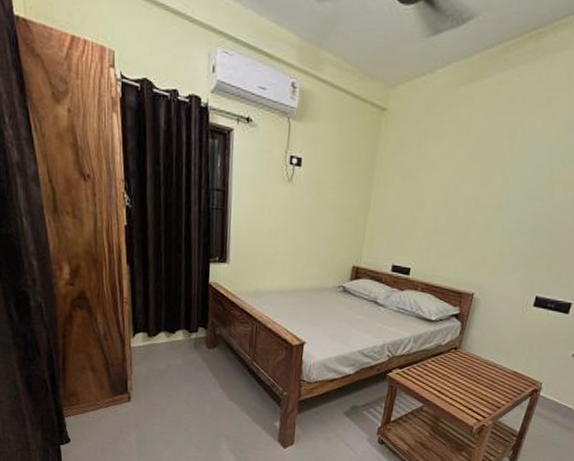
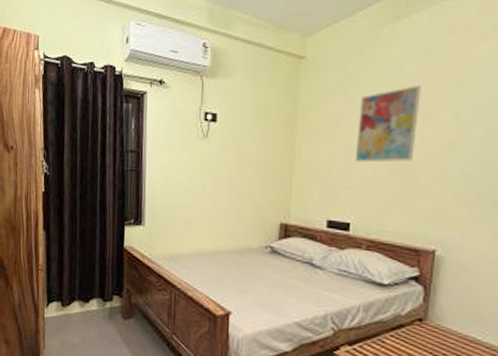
wall art: none [420,147,482,217] -> present [355,84,421,163]

